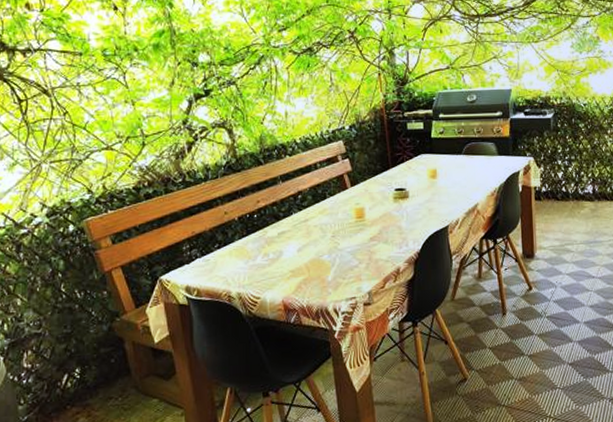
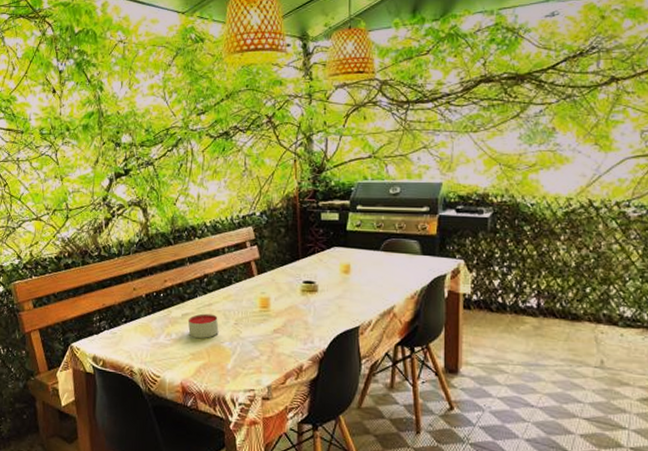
candle: none [284,229,317,255] -> present [187,313,219,338]

